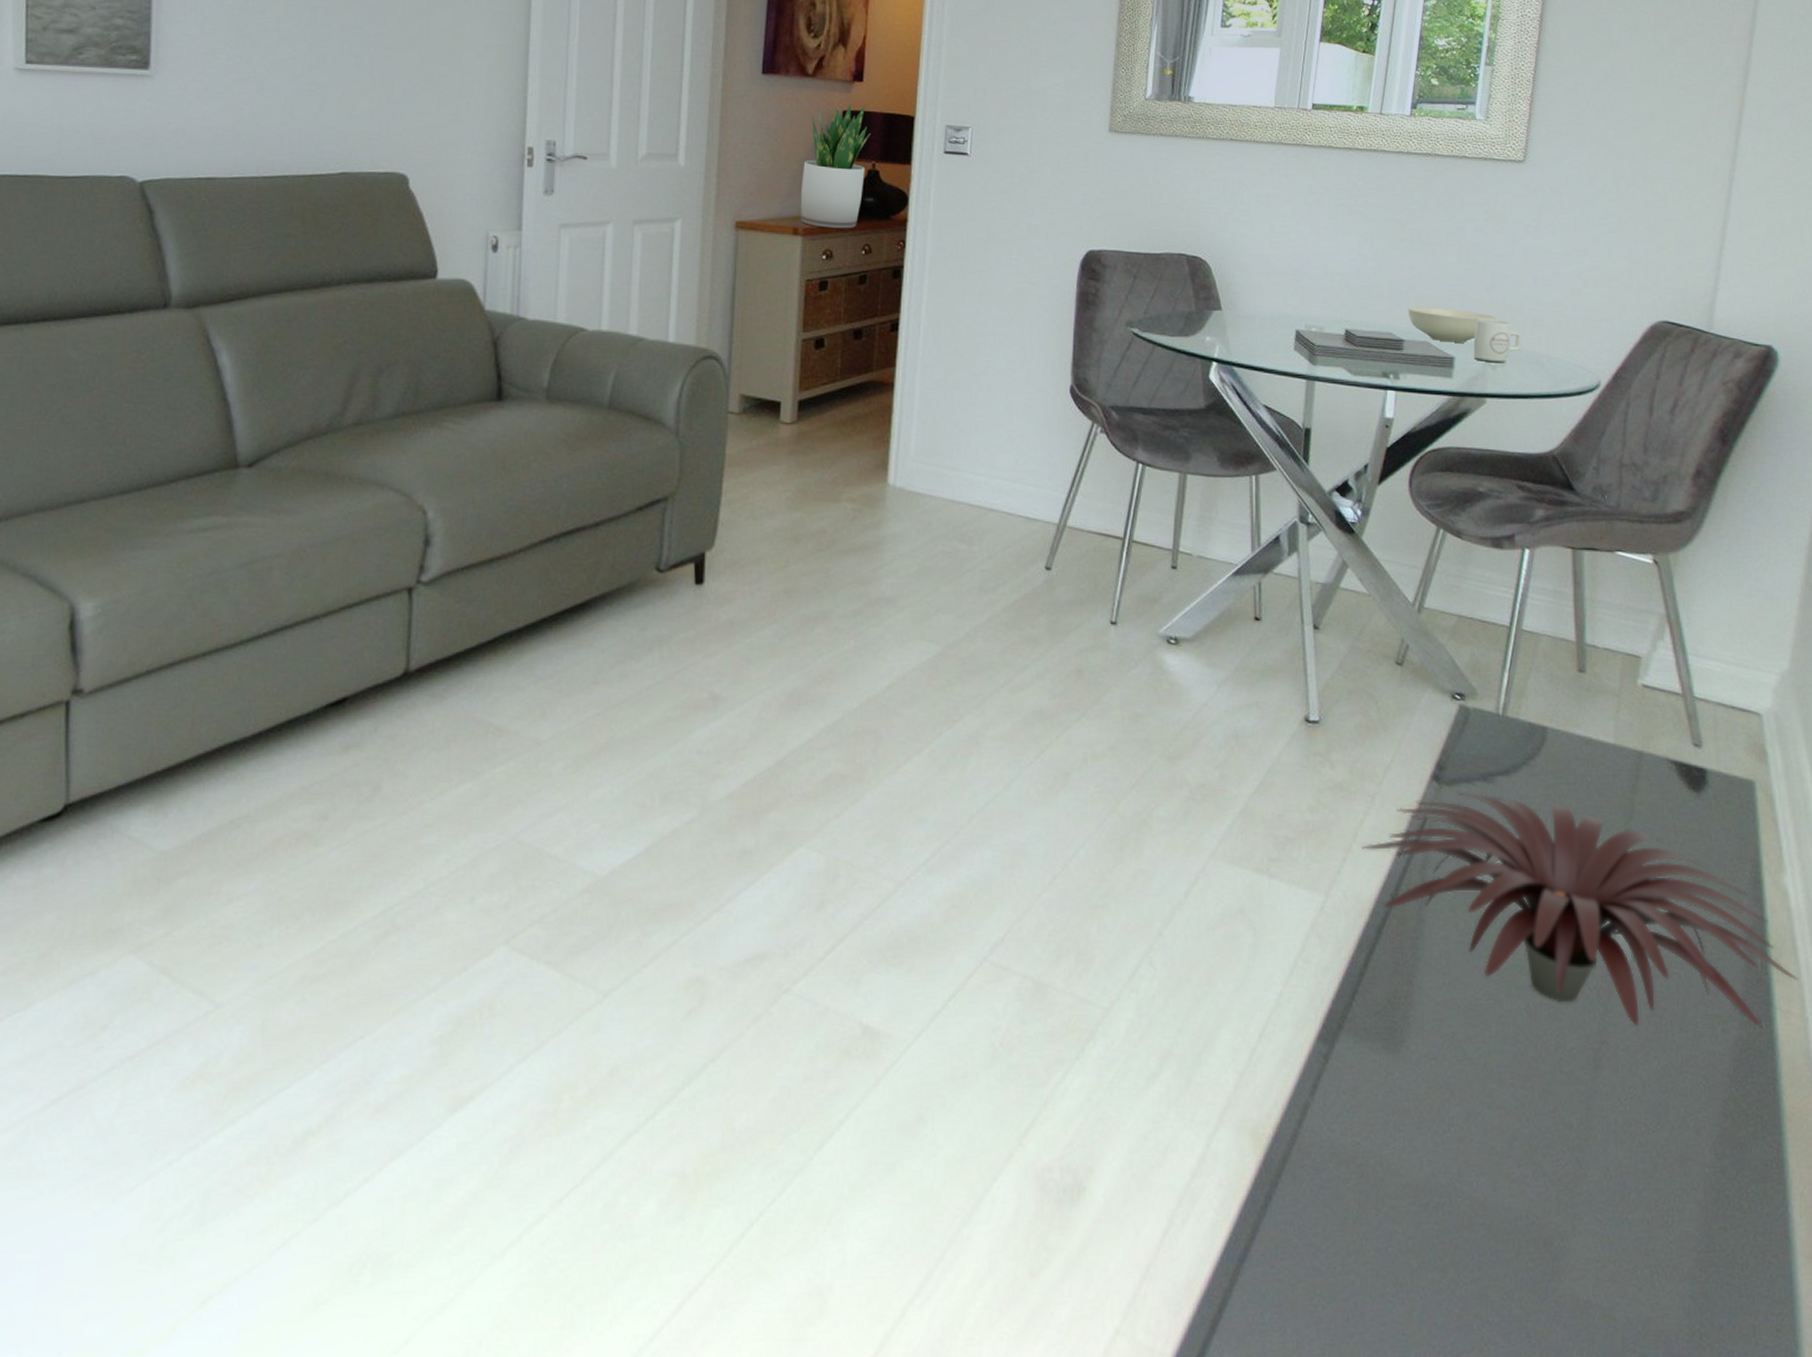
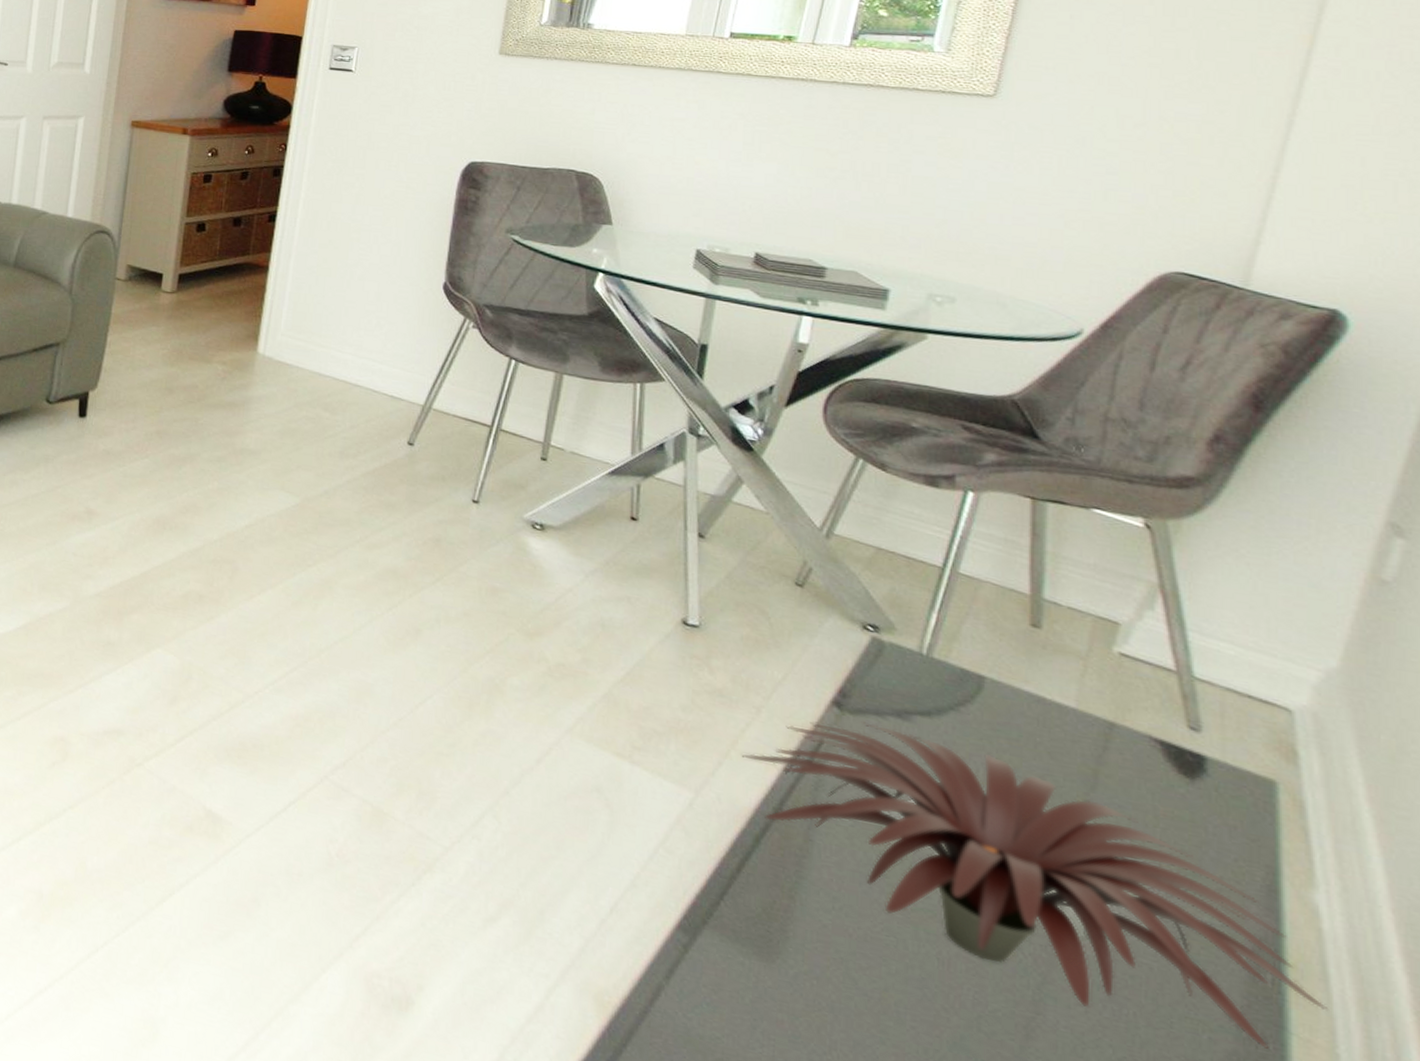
planter: present [801,103,871,229] -> none [190,24,259,132]
bowl: present [1407,306,1496,343] -> none [833,235,947,276]
mug: present [1473,319,1522,363] -> none [913,253,979,300]

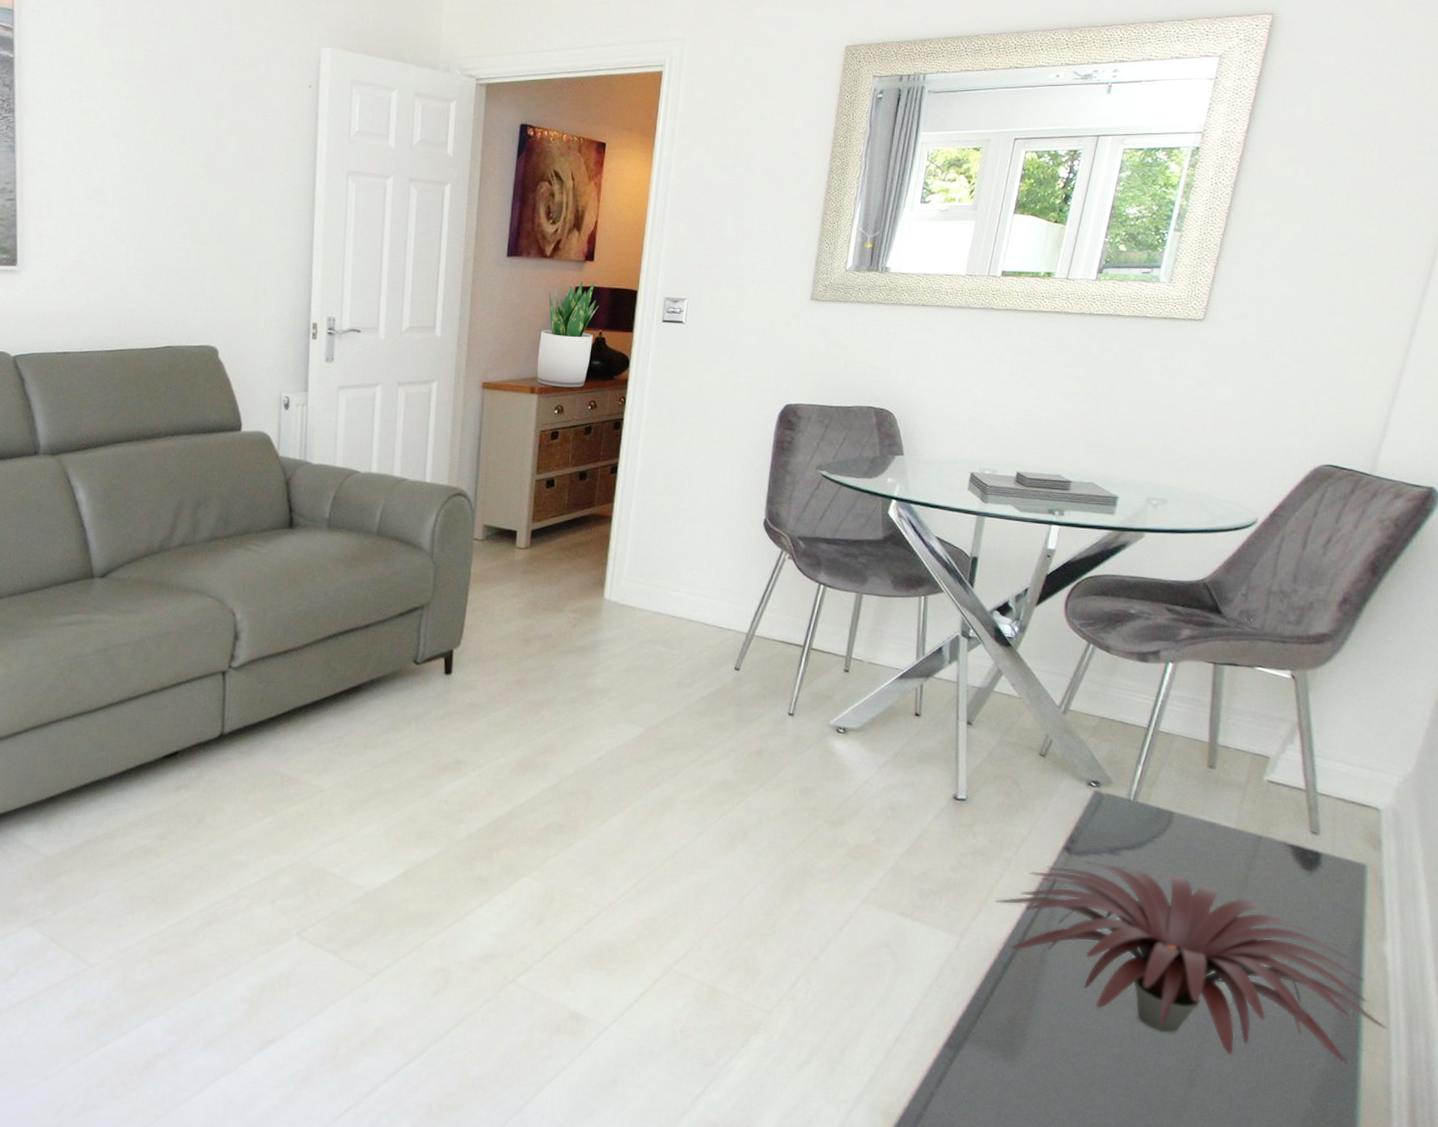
planter: none [190,24,259,132] -> present [537,280,599,388]

